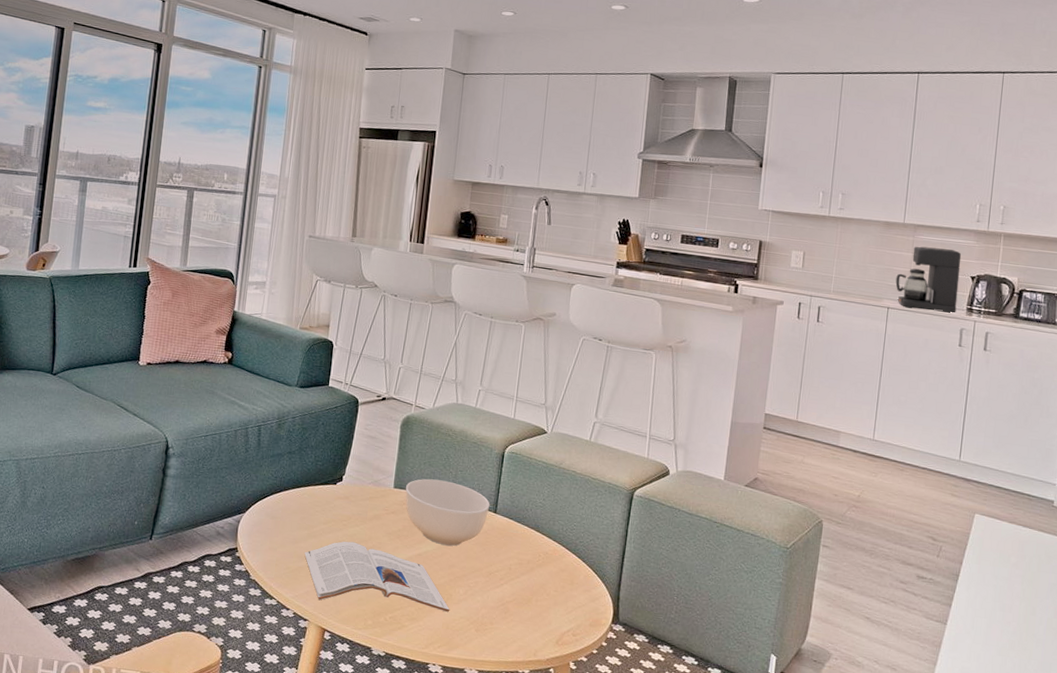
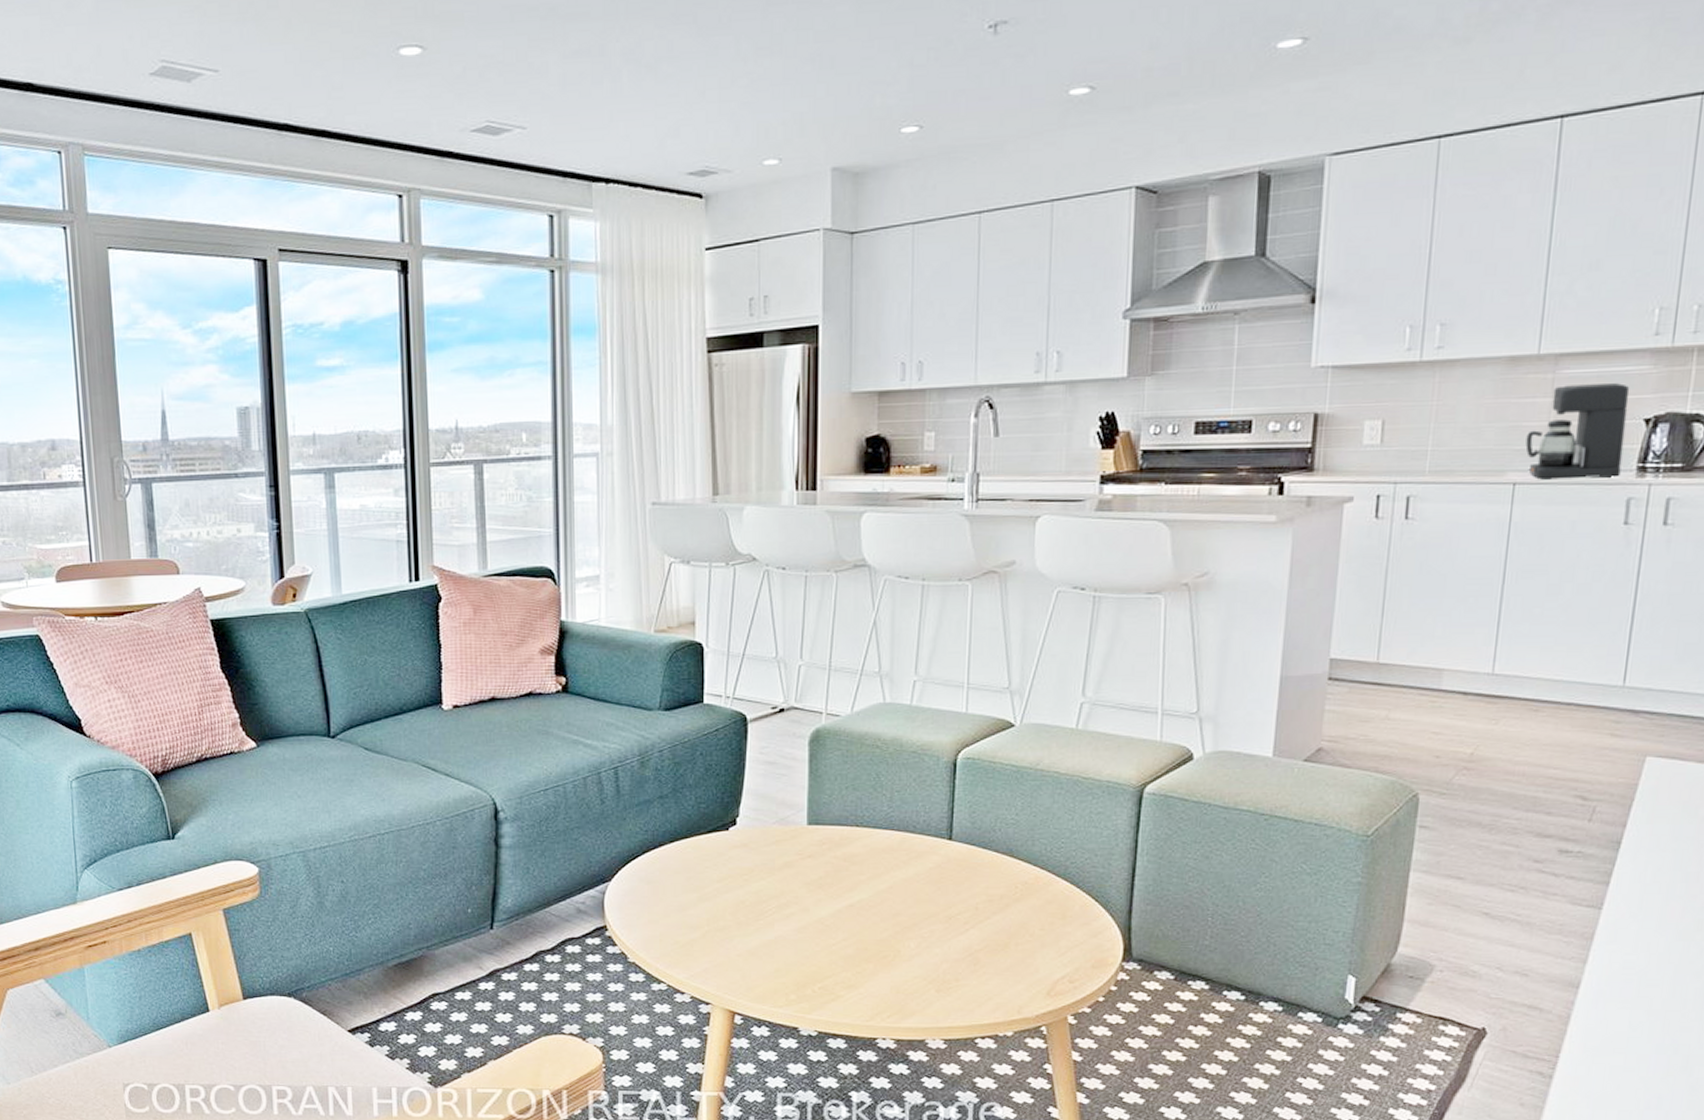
magazine: present [304,541,450,613] -> none [696,900,900,978]
bowl: present [405,478,490,546] -> none [823,807,942,889]

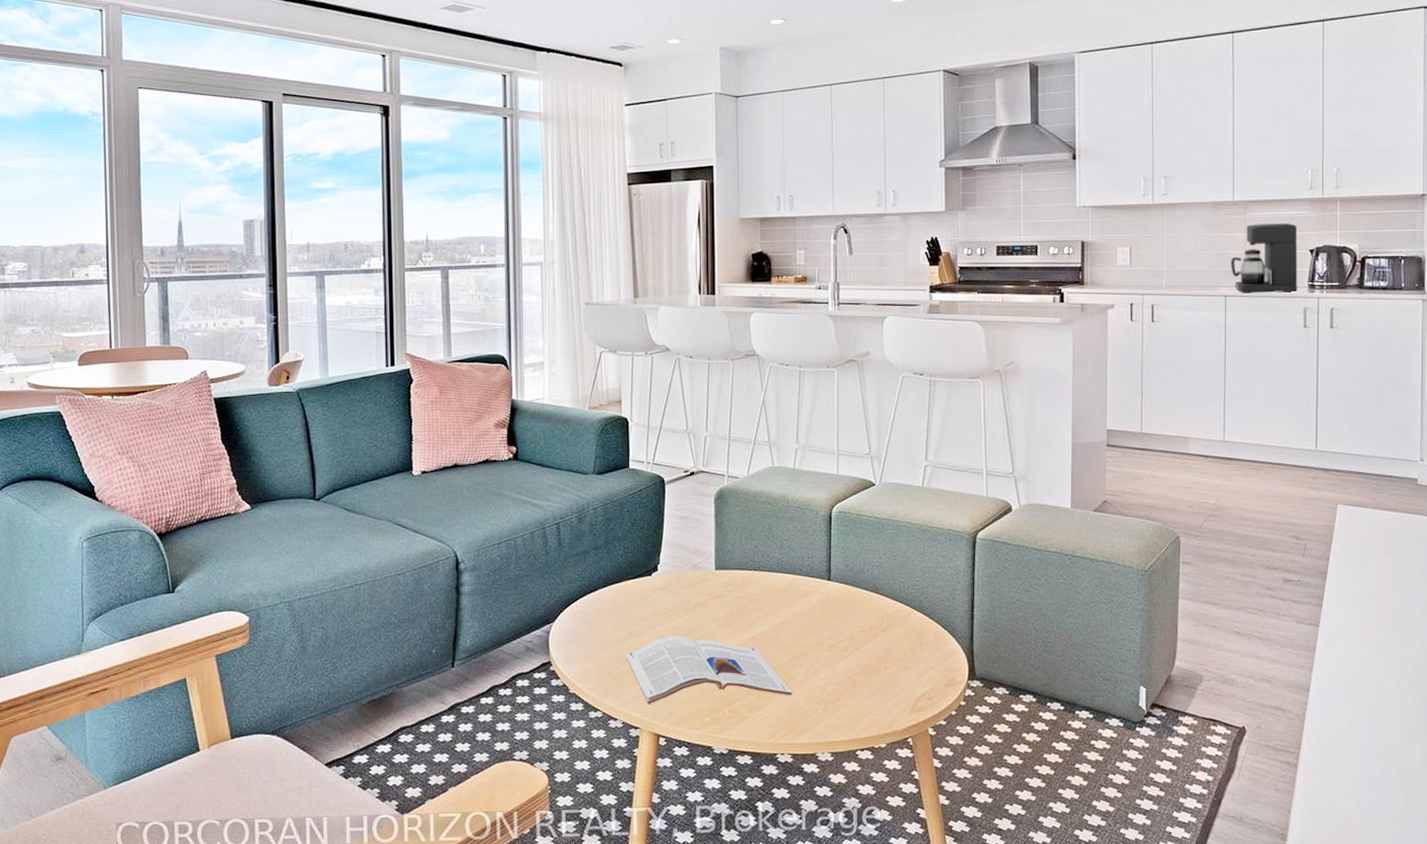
magazine: none [696,900,900,978] -> present [626,635,793,705]

